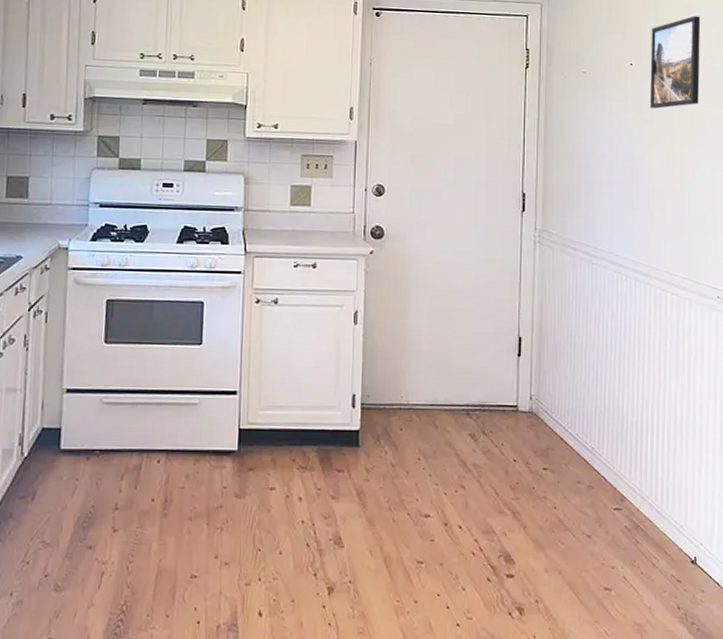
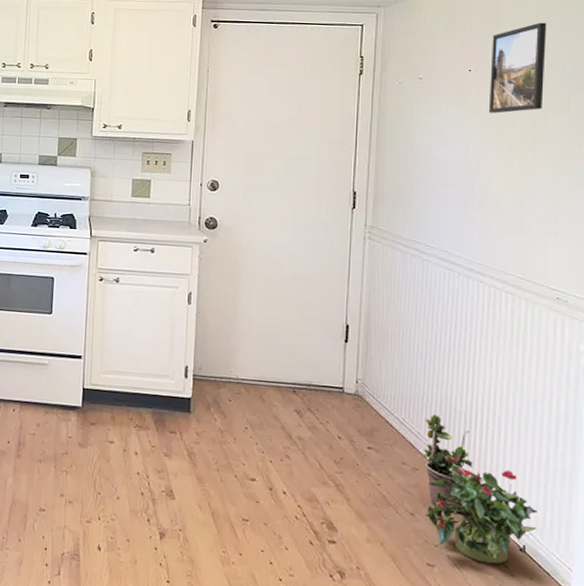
potted plant: none [596,427,655,530] -> present [421,414,482,514]
potted plant: none [602,469,707,580] -> present [426,456,537,564]

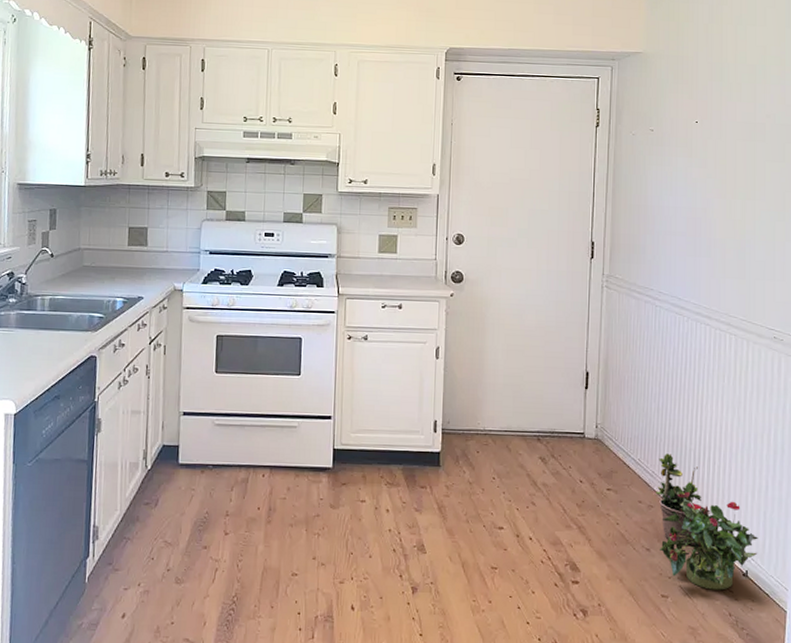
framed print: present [488,22,547,113] -> none [713,75,765,163]

